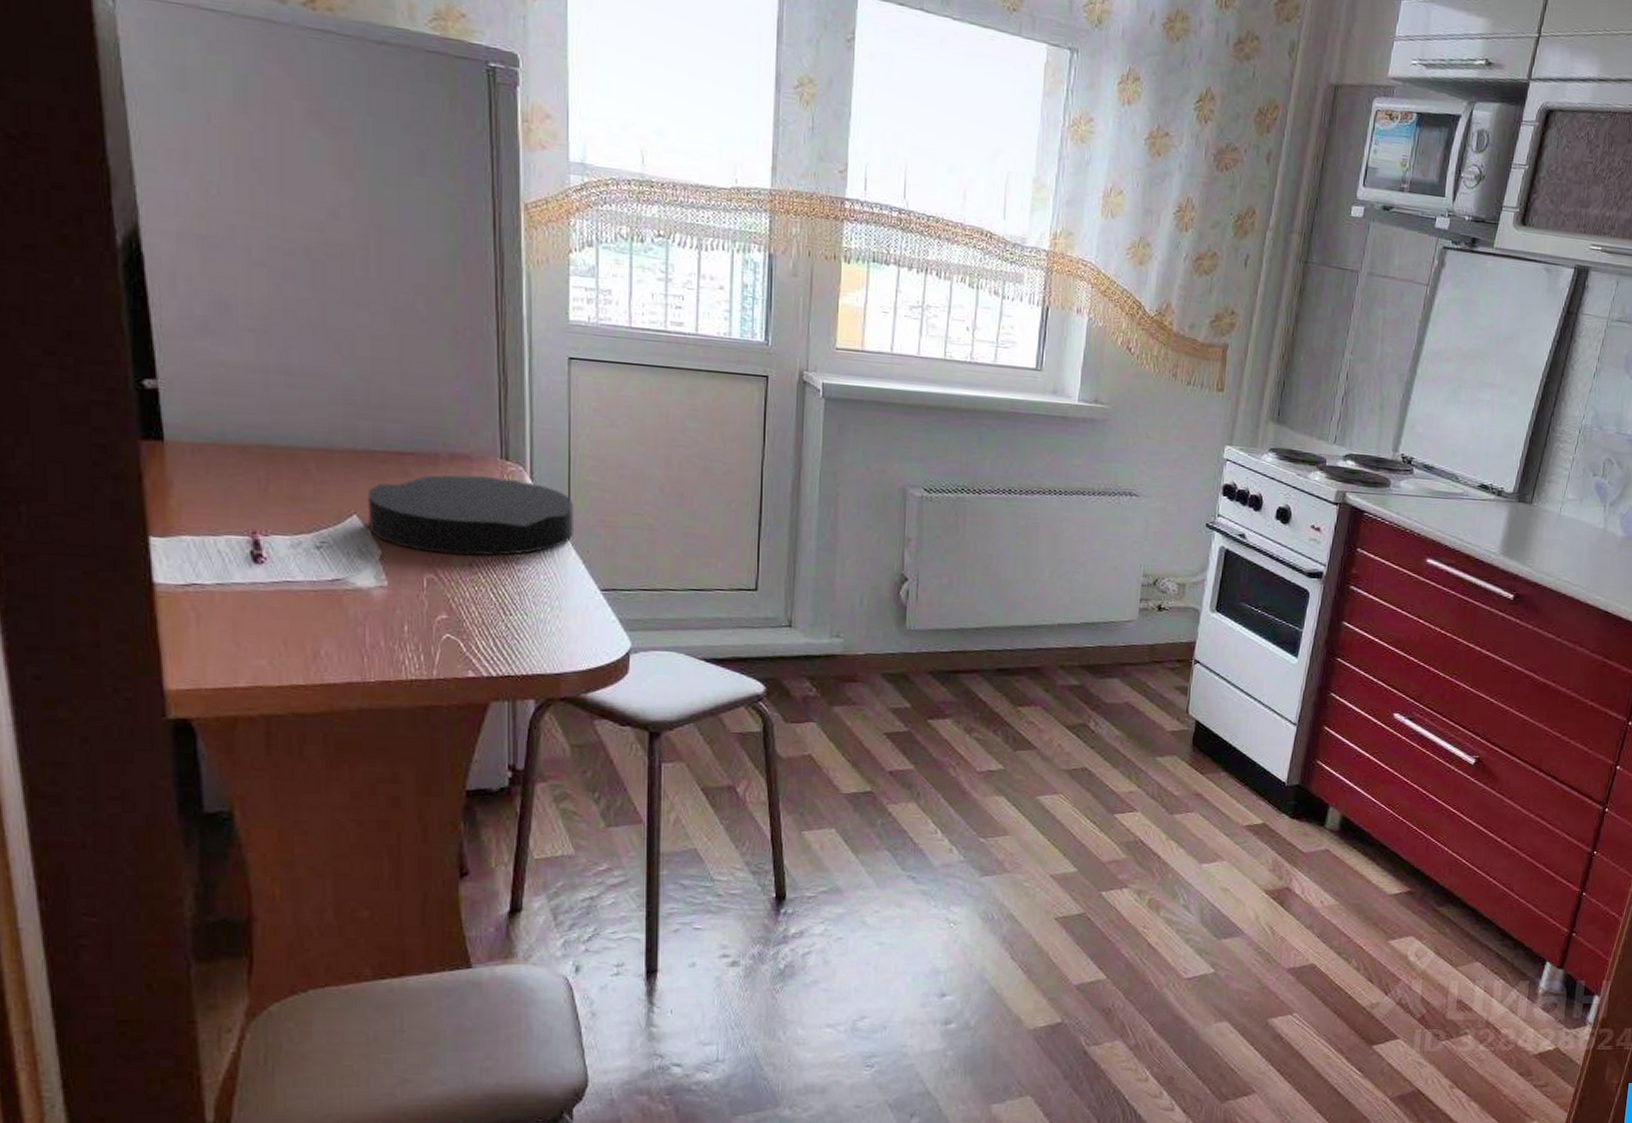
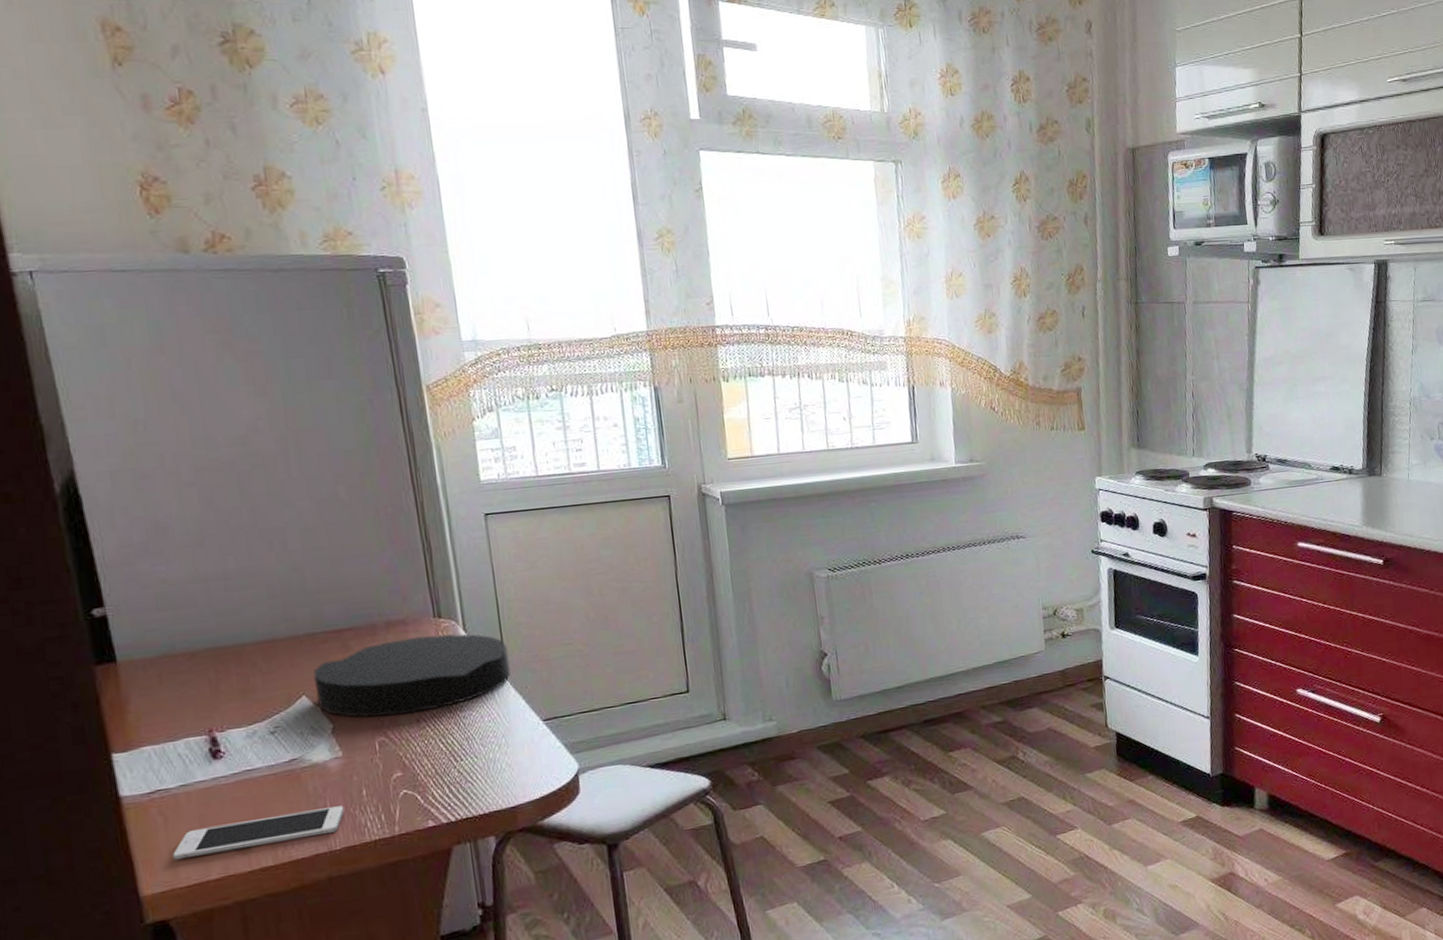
cell phone: none [202,632,383,664] -> present [173,806,345,861]

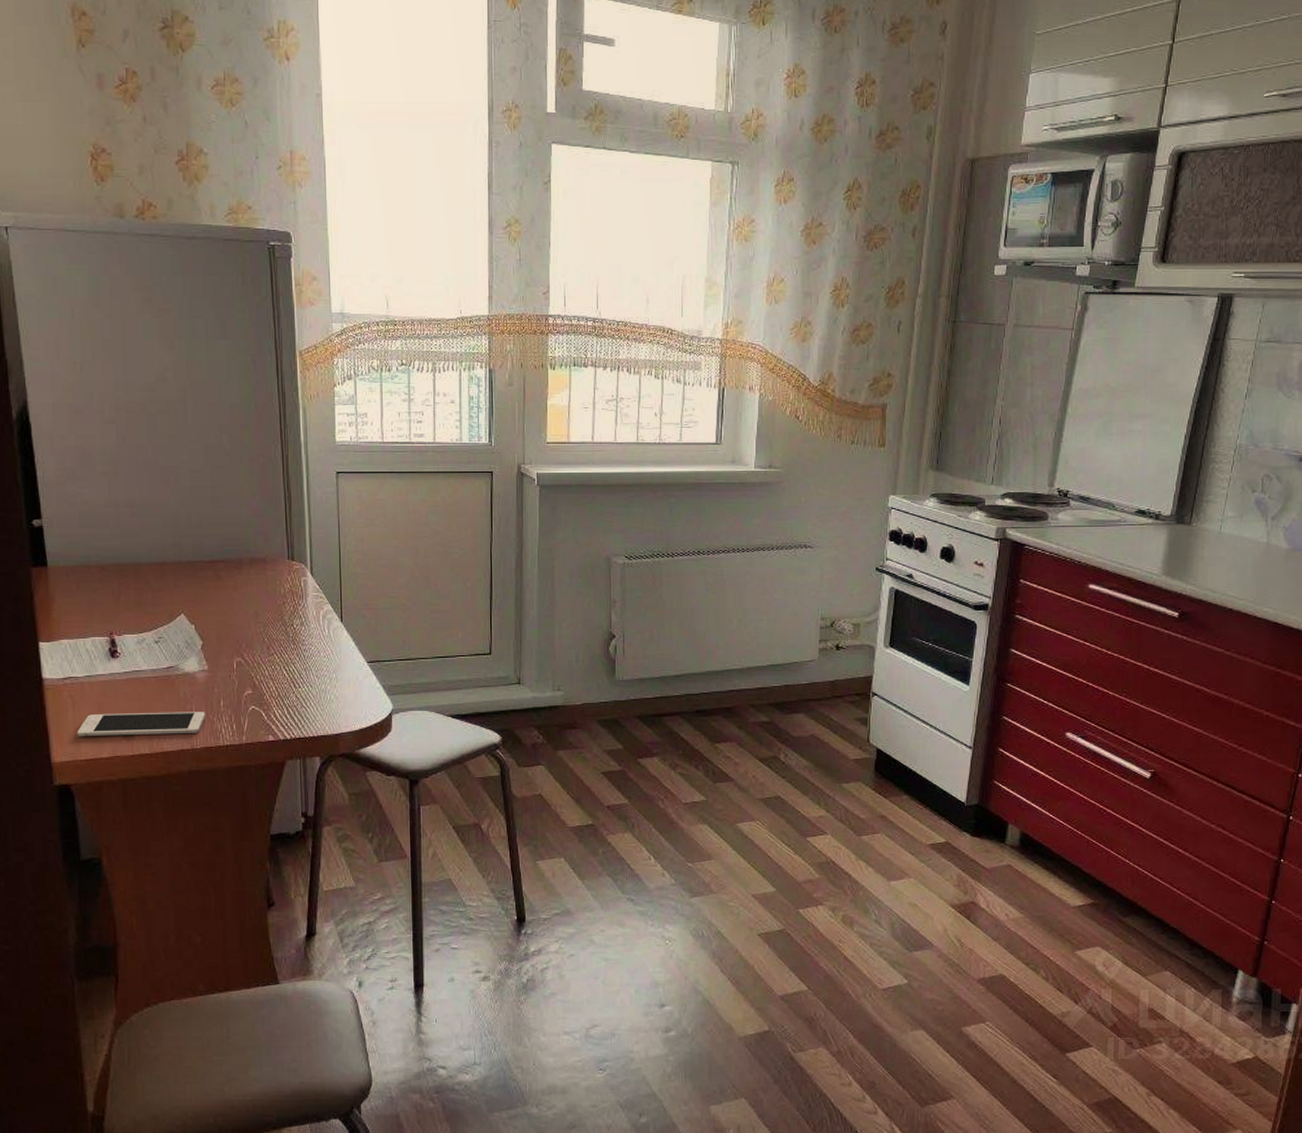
plate: present [313,634,511,717] -> none [191,575,345,641]

